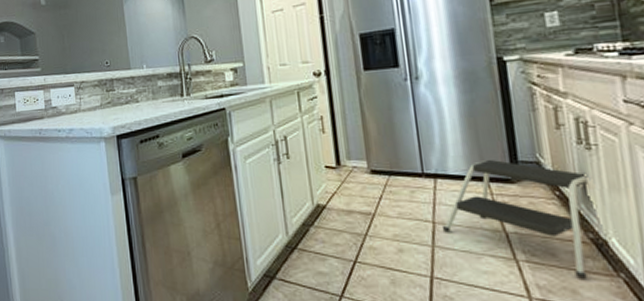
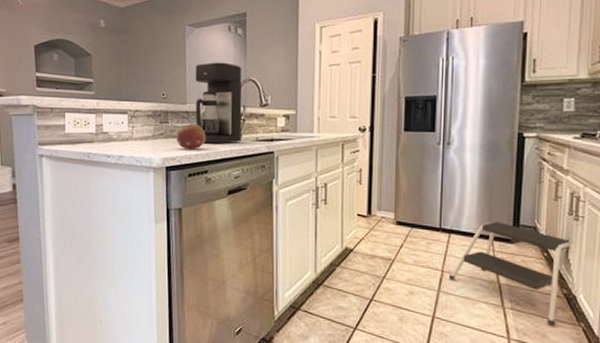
fruit: none [123,89,154,116] -> present [176,124,206,150]
coffee maker: none [135,23,191,107] -> present [195,62,243,144]

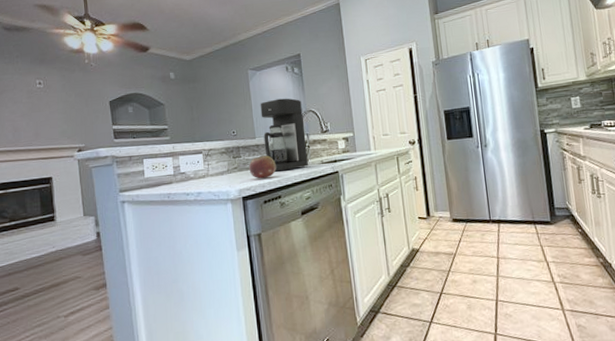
step stool: present [448,222,573,326] -> none [504,207,601,293]

